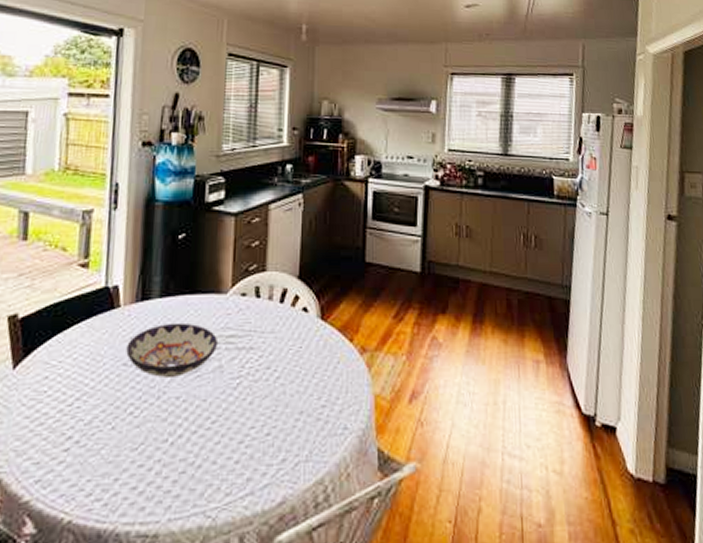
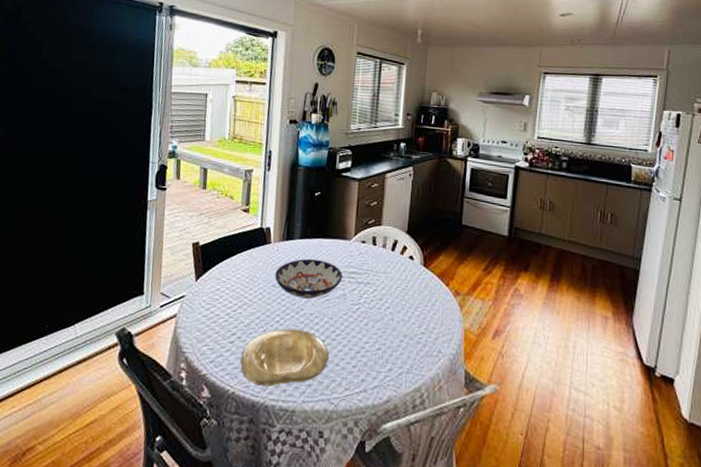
plate: none [79,420,203,506] -> present [240,328,330,387]

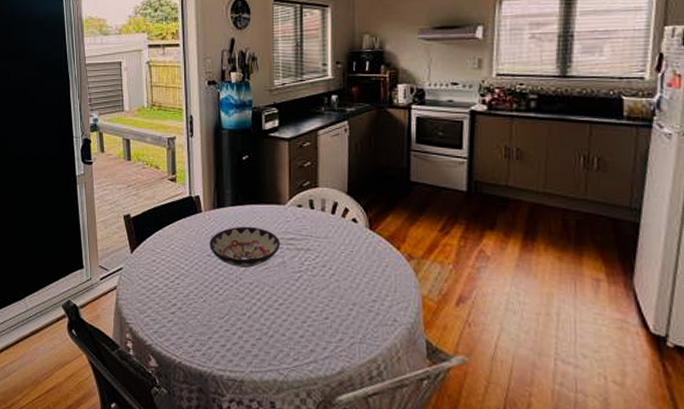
plate: present [240,328,330,387] -> none [183,298,274,357]

